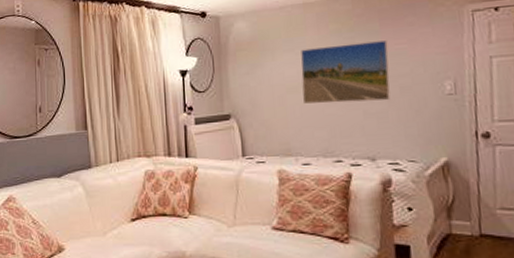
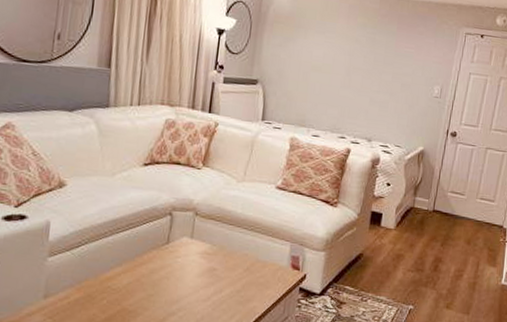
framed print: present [301,40,391,104] -> none [324,34,400,93]

